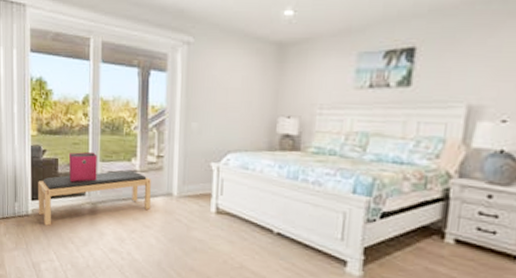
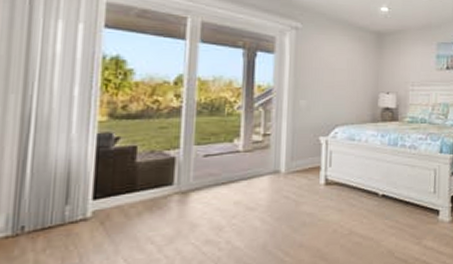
bench: present [38,170,151,226] -> none [102,151,256,228]
storage bin: present [68,151,97,182] -> none [152,135,191,170]

